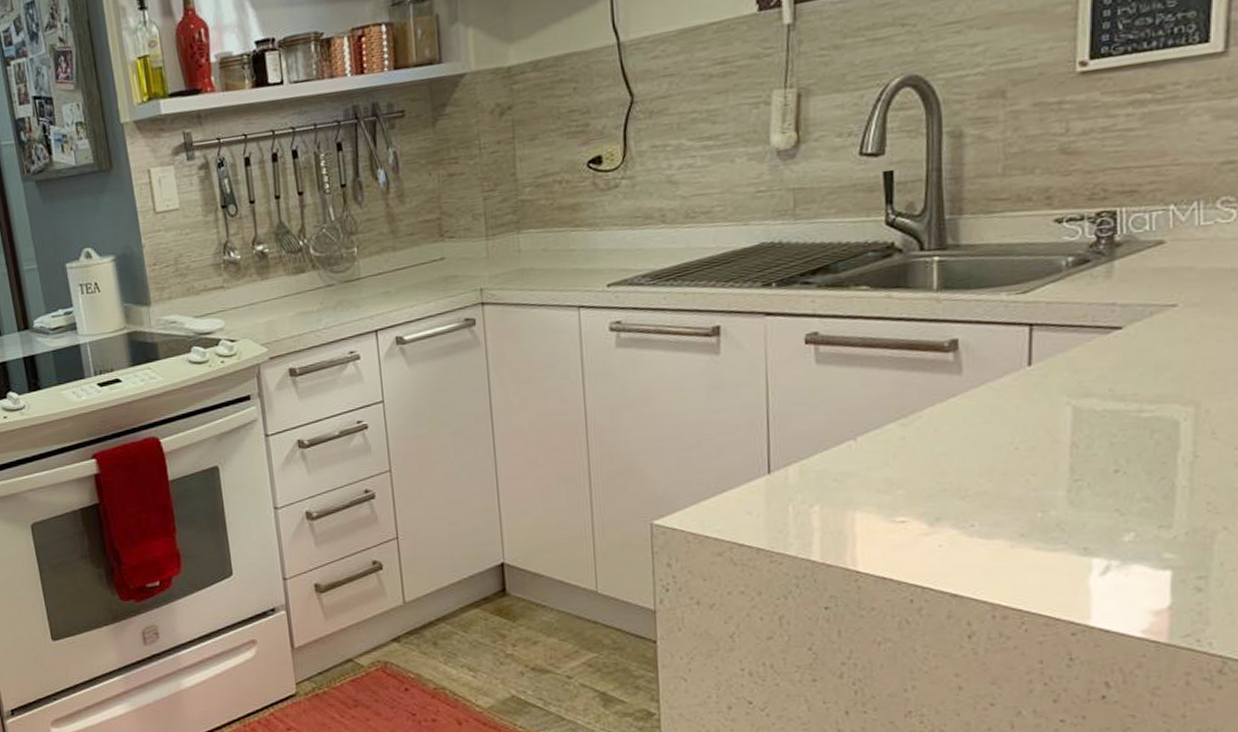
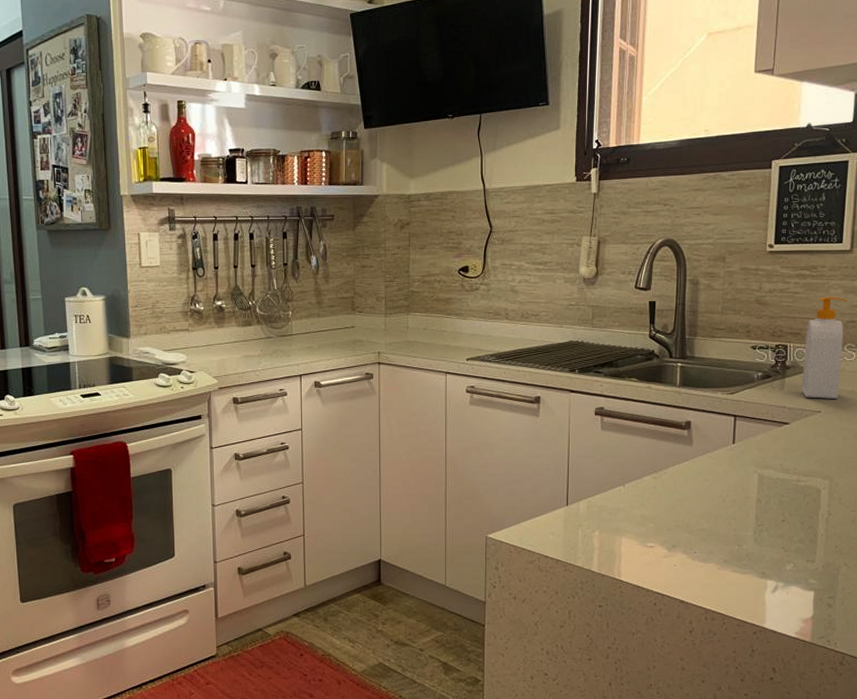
soap bottle: none [1142,126,1221,287] -> present [801,296,848,399]

